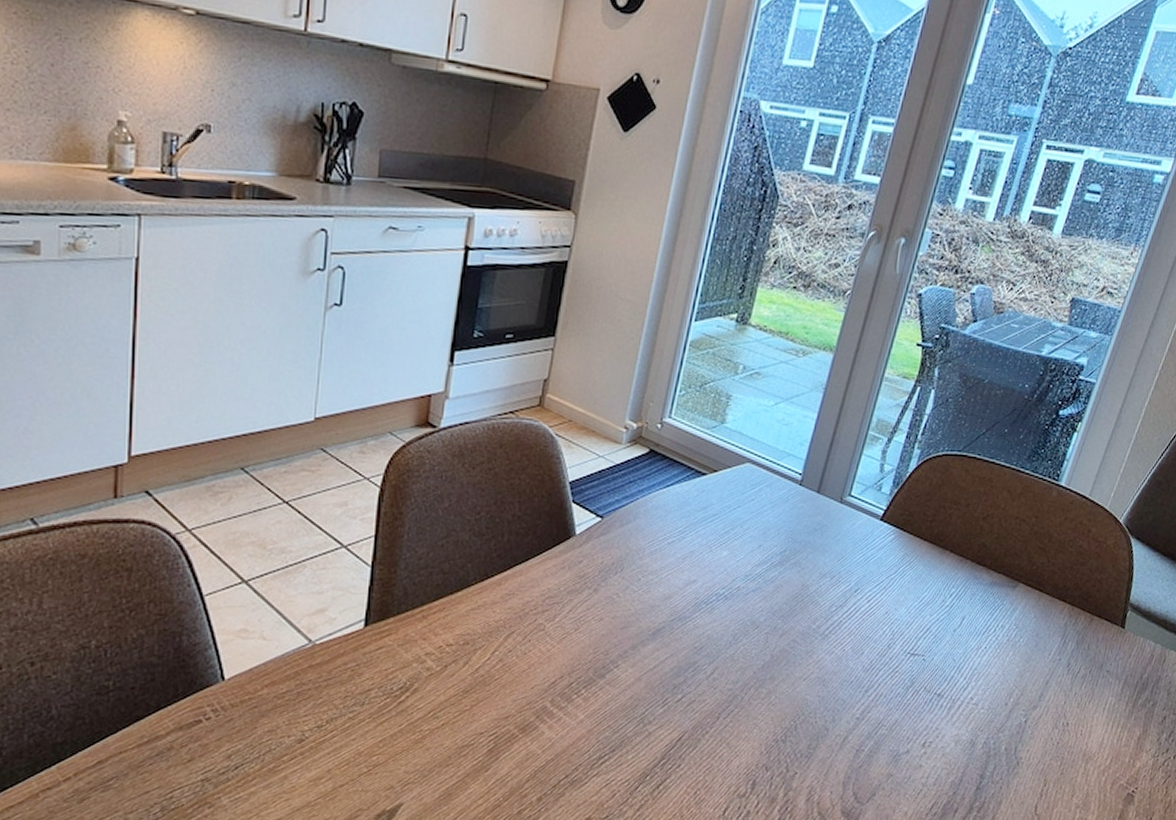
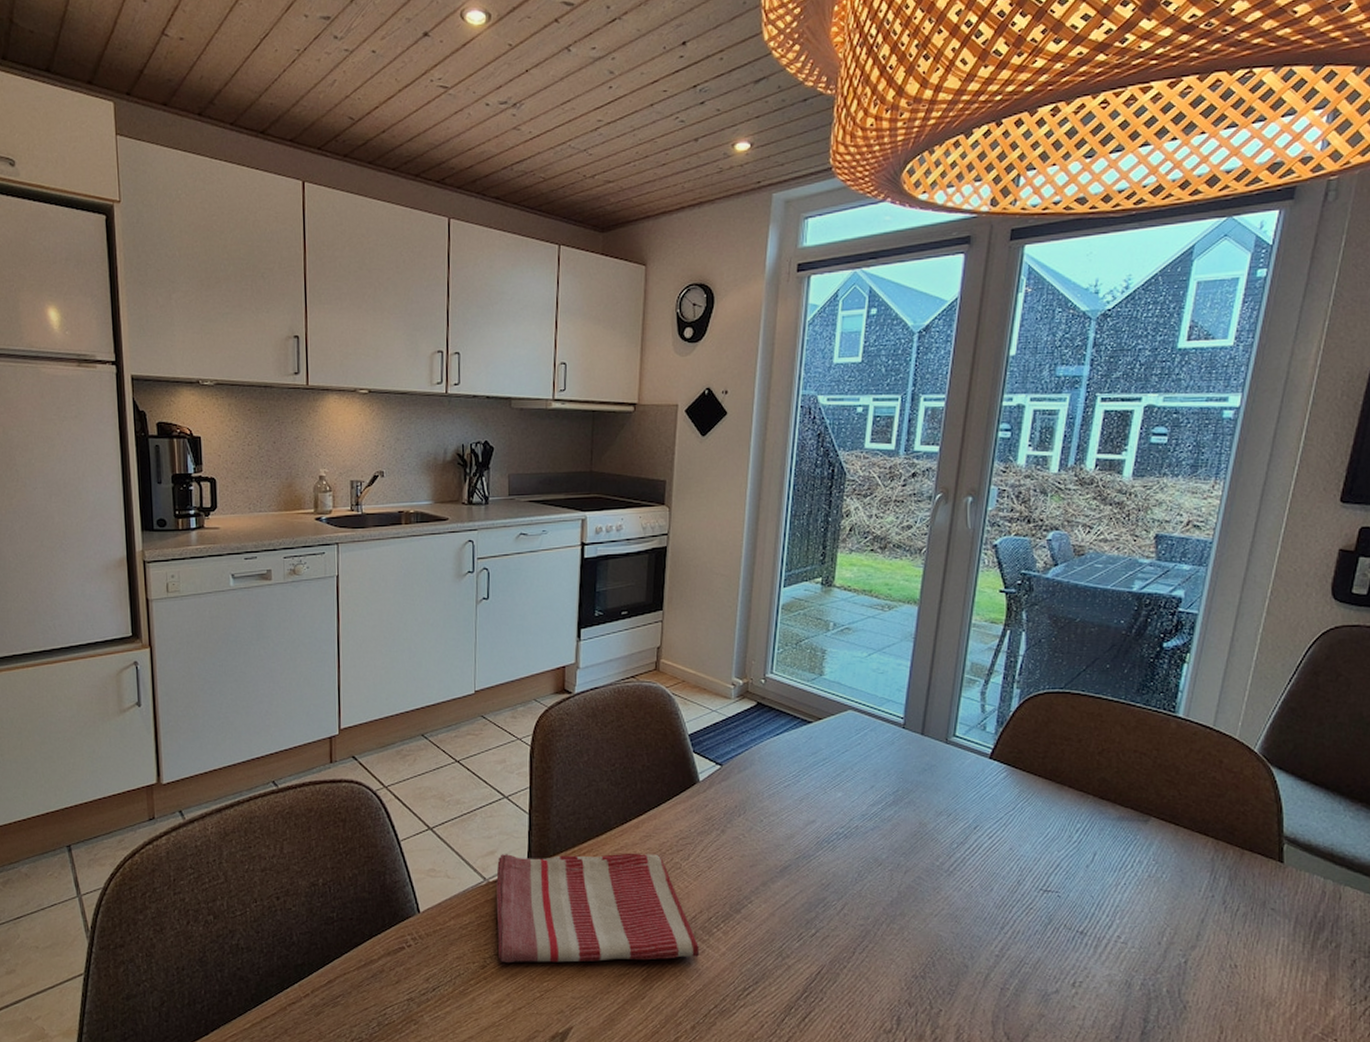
dish towel: none [321,612,556,736] -> present [496,853,700,963]

